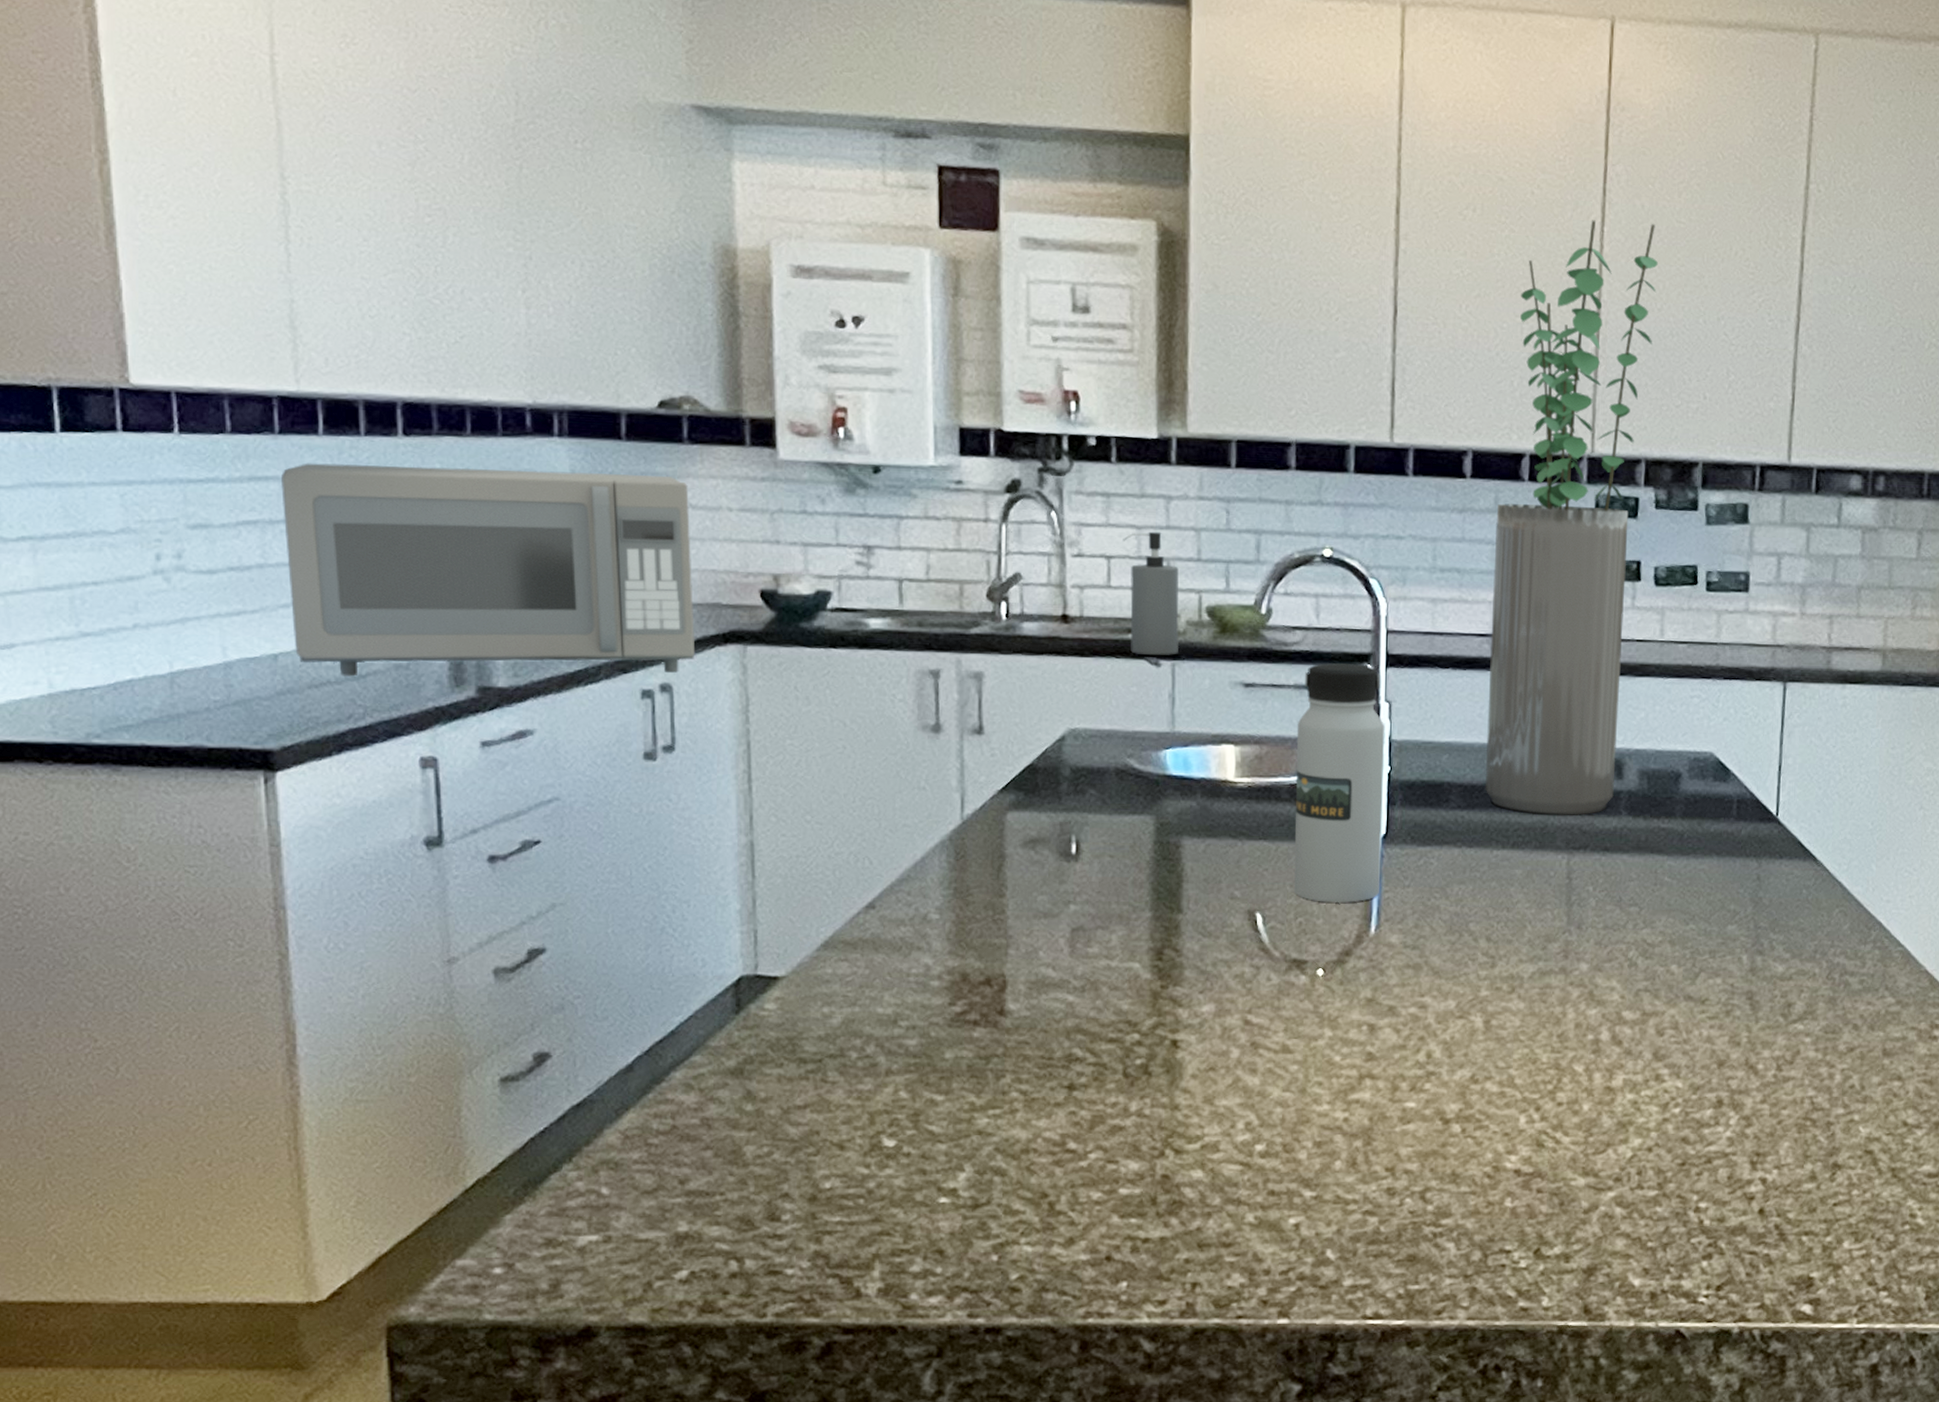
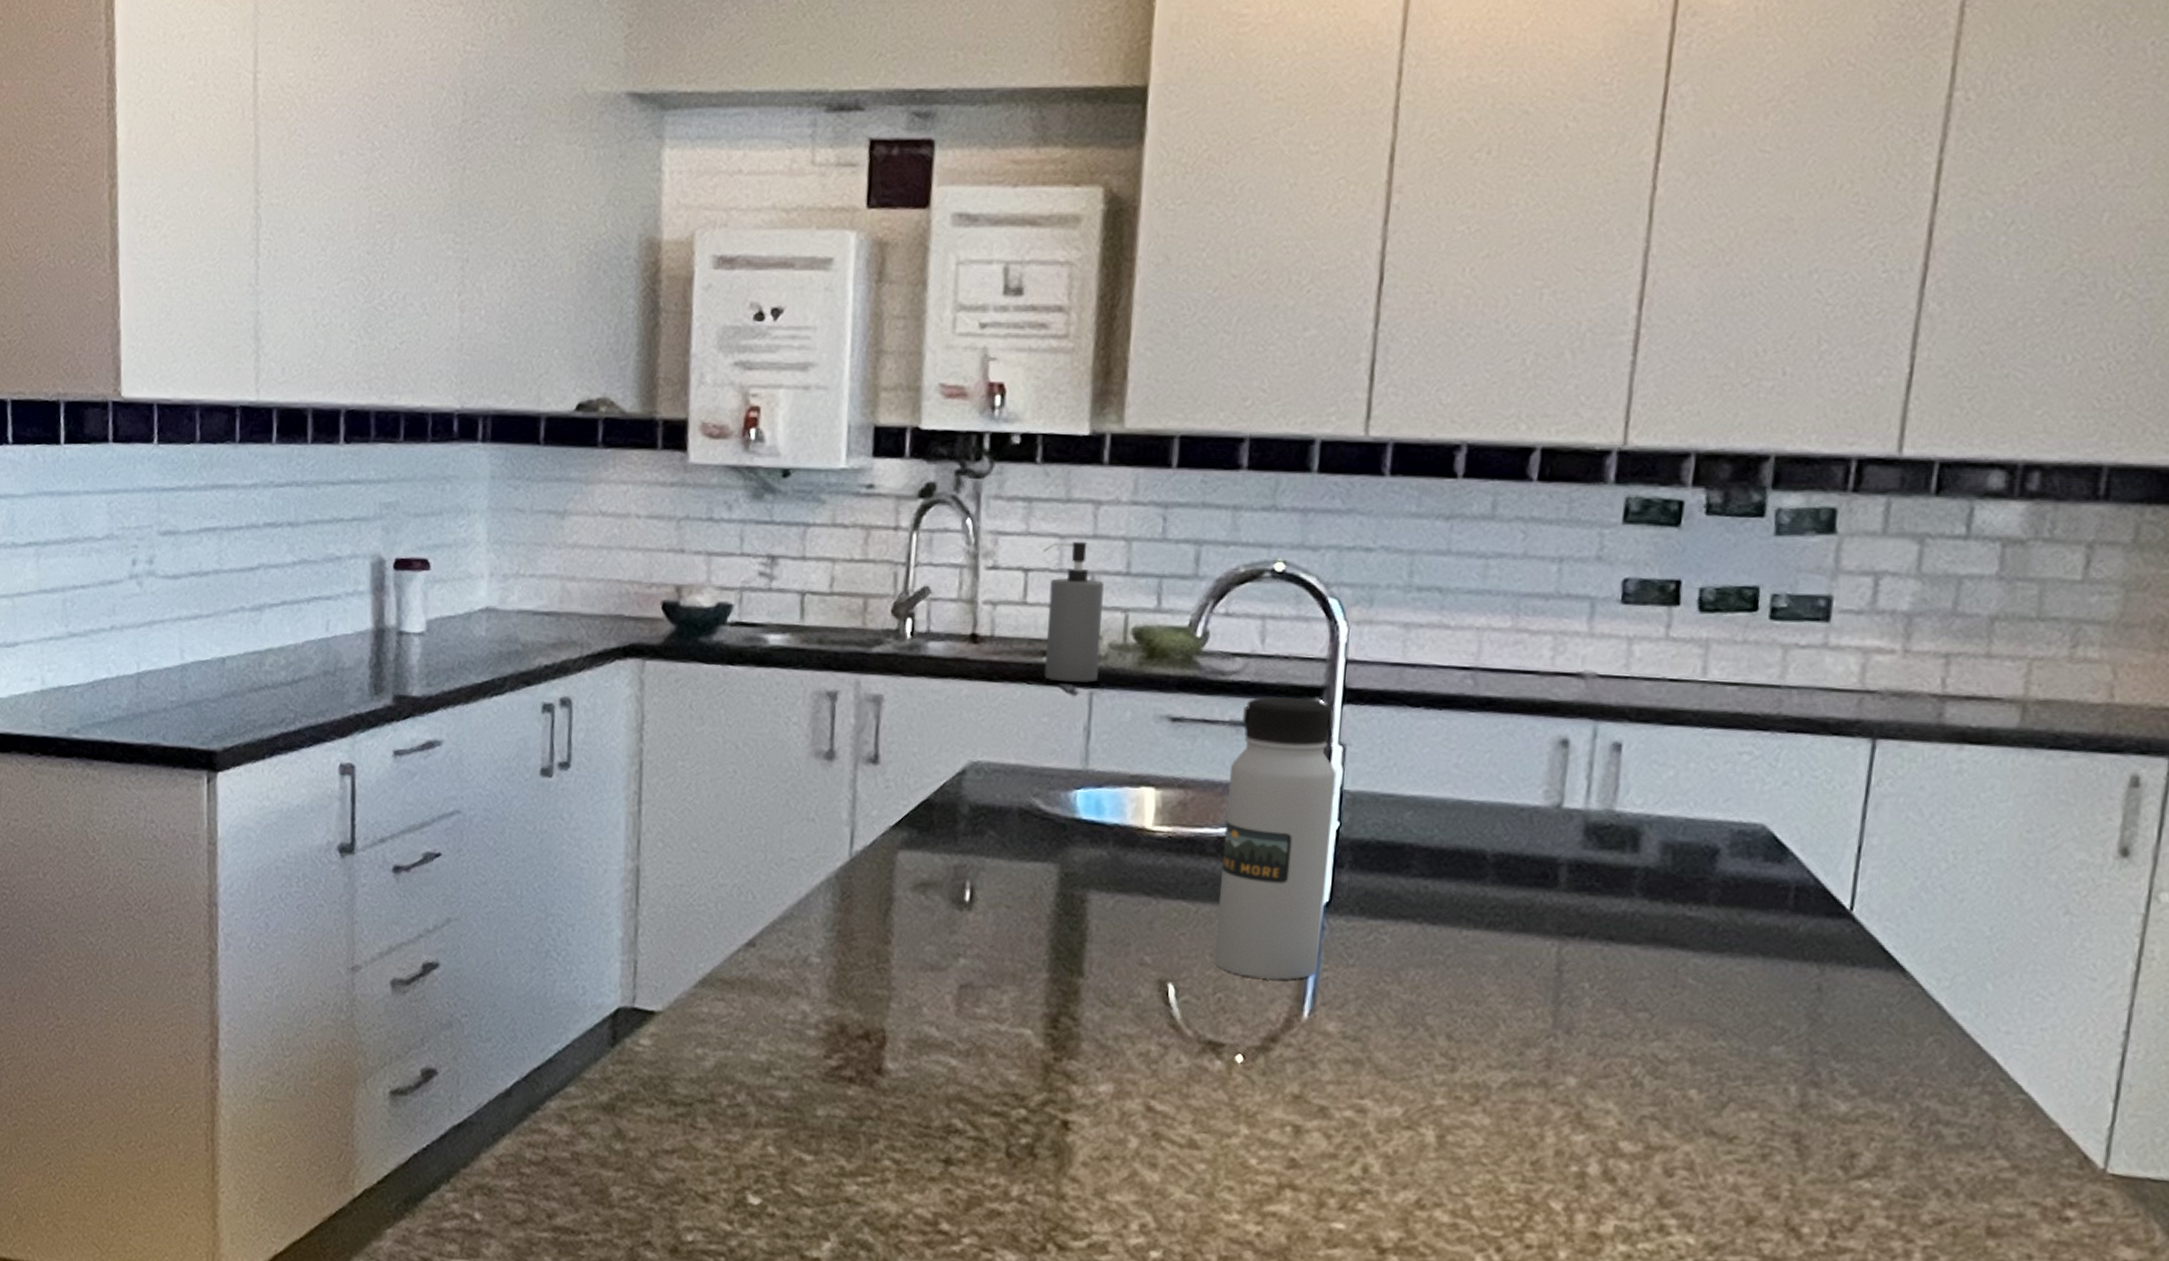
microwave: present [281,463,696,677] -> none [238,471,599,688]
vase: present [1485,220,1658,816] -> none [1456,155,1730,895]

